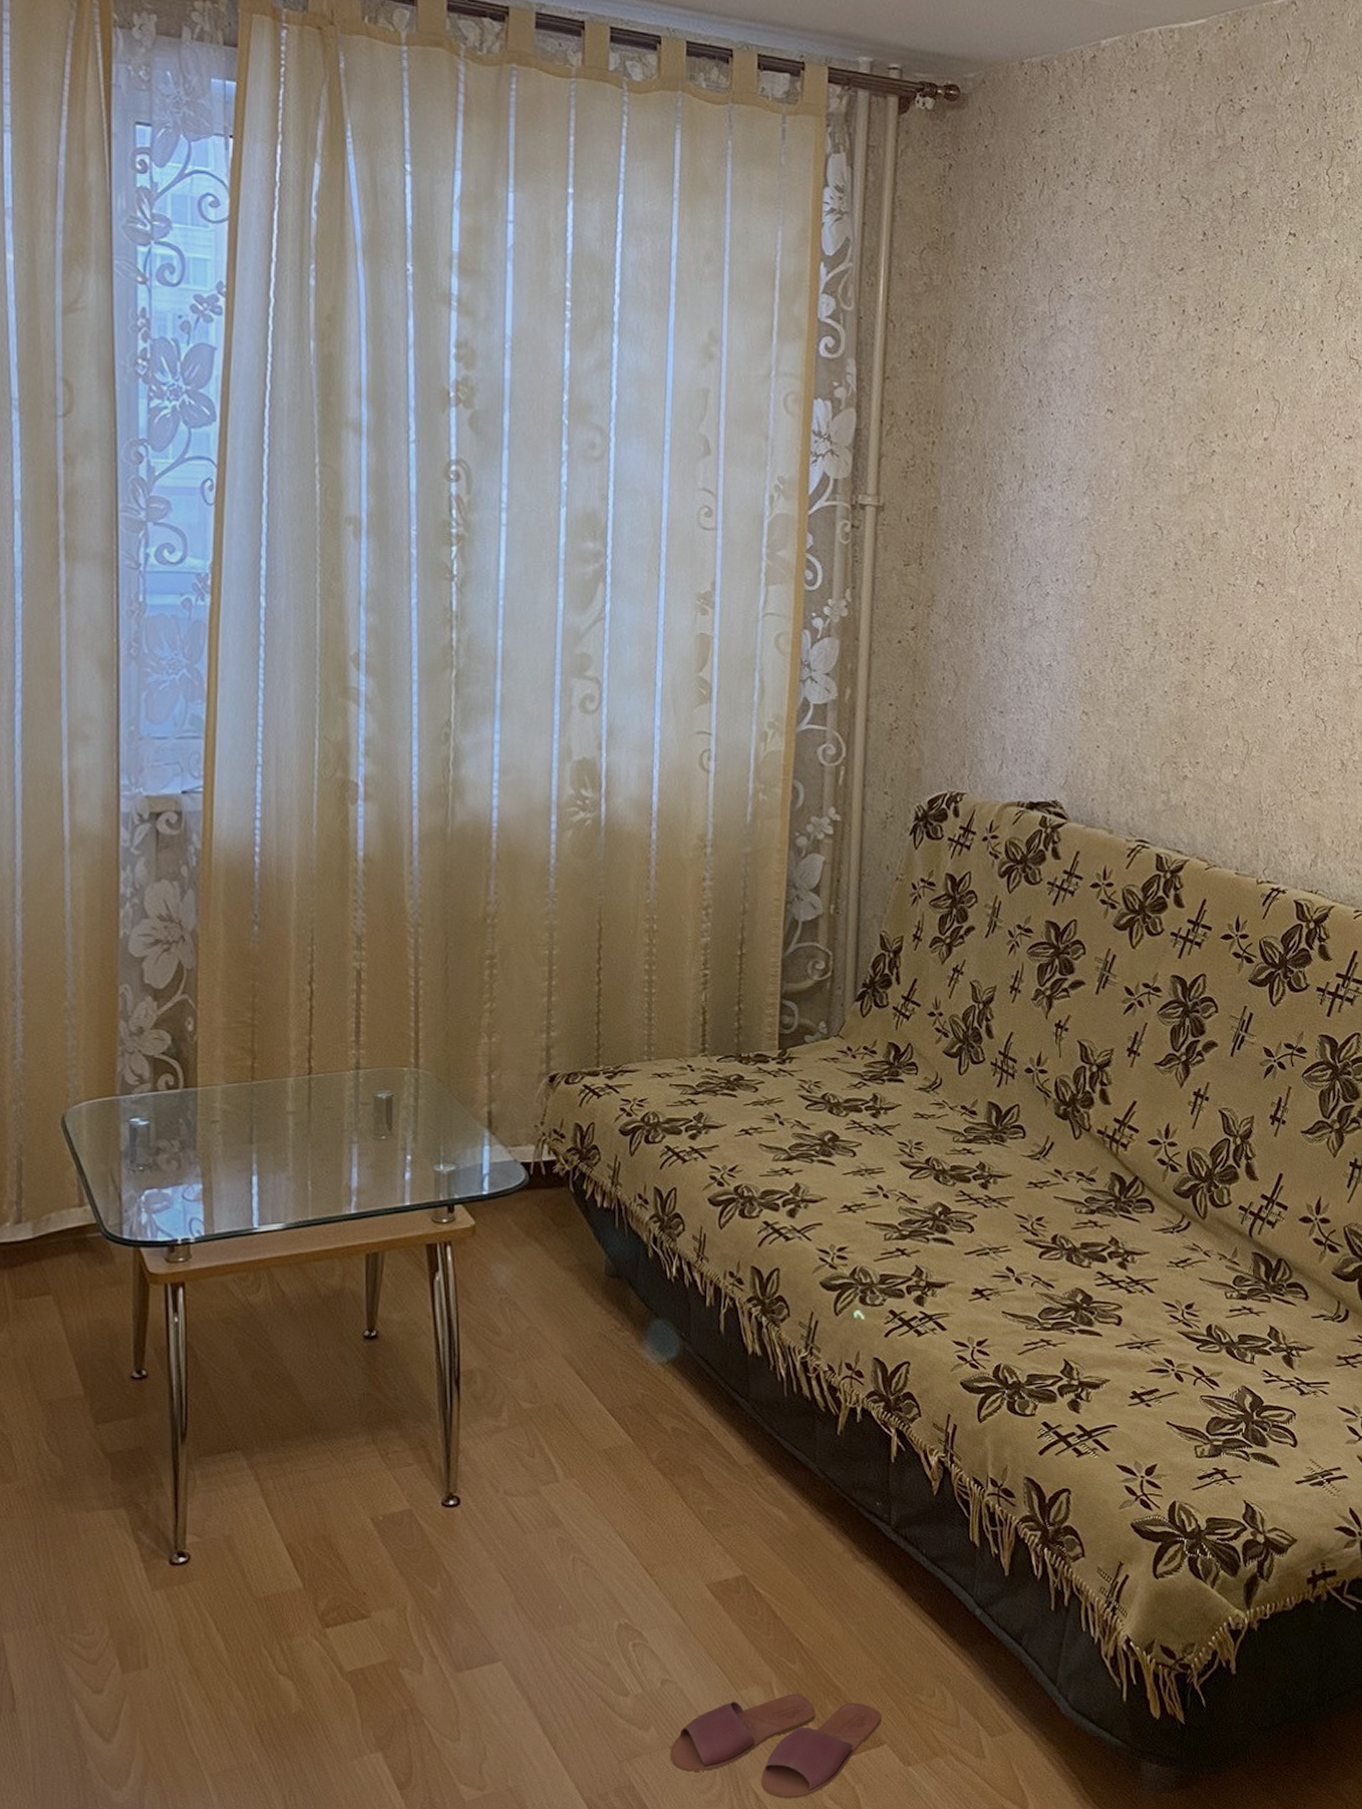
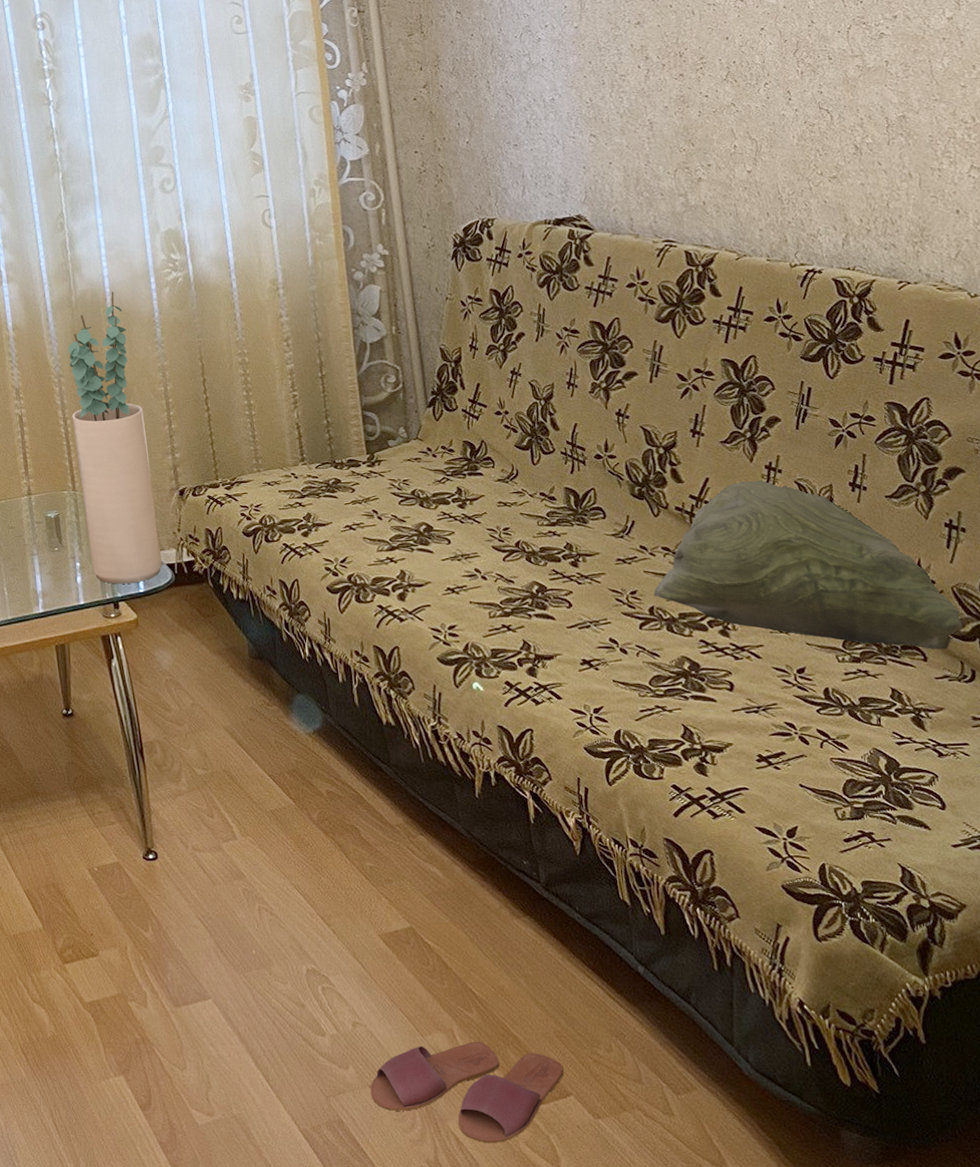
vase: none [426,826,518,1184] -> present [67,291,162,584]
cushion: none [1059,1108,1347,1289] -> present [653,481,963,650]

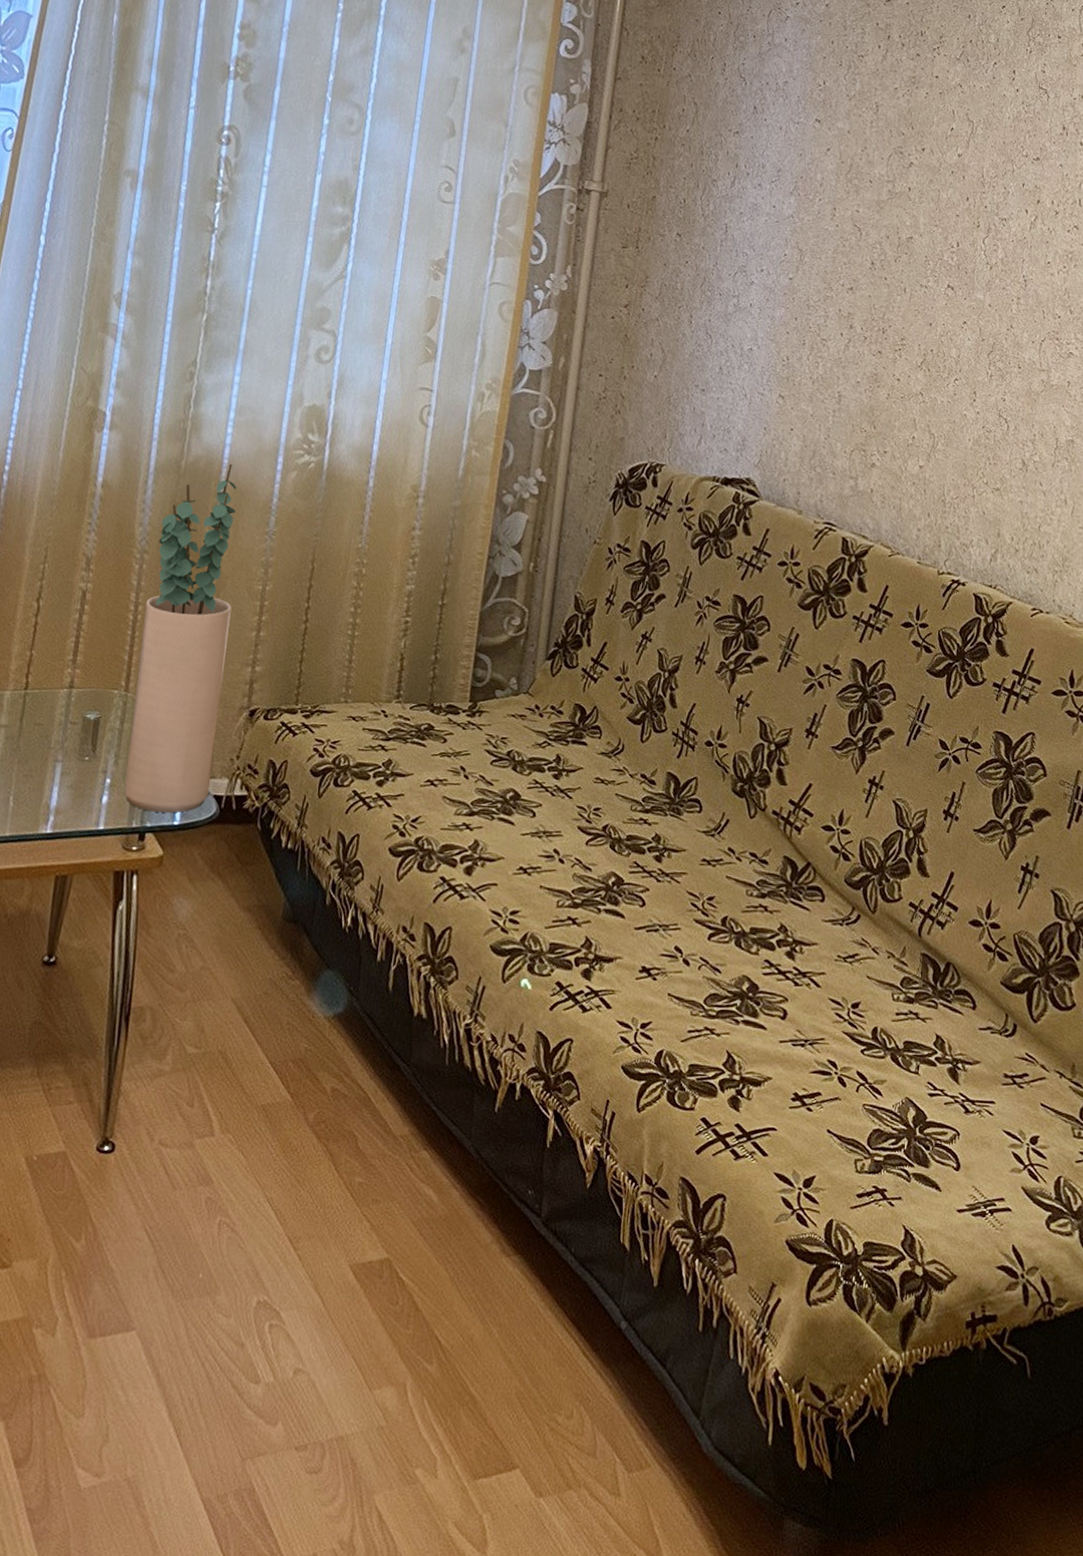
slippers: present [370,1041,564,1144] -> none [294,1399,516,1523]
cushion: present [653,481,963,650] -> none [730,793,1016,1000]

